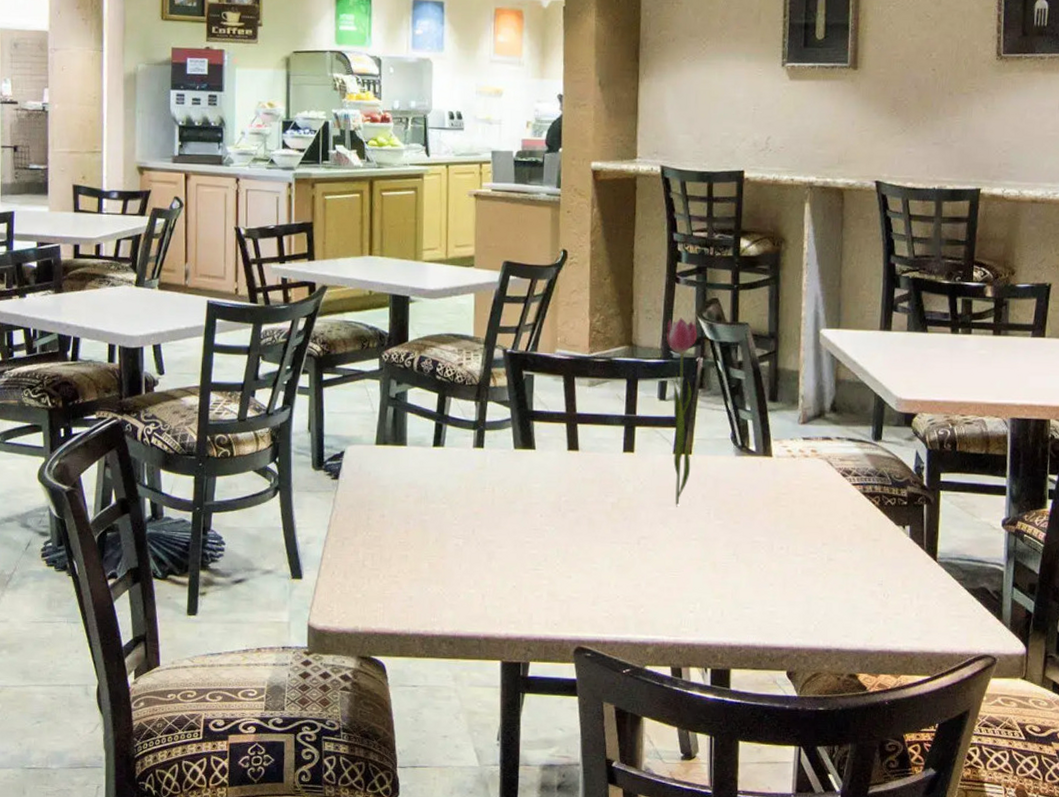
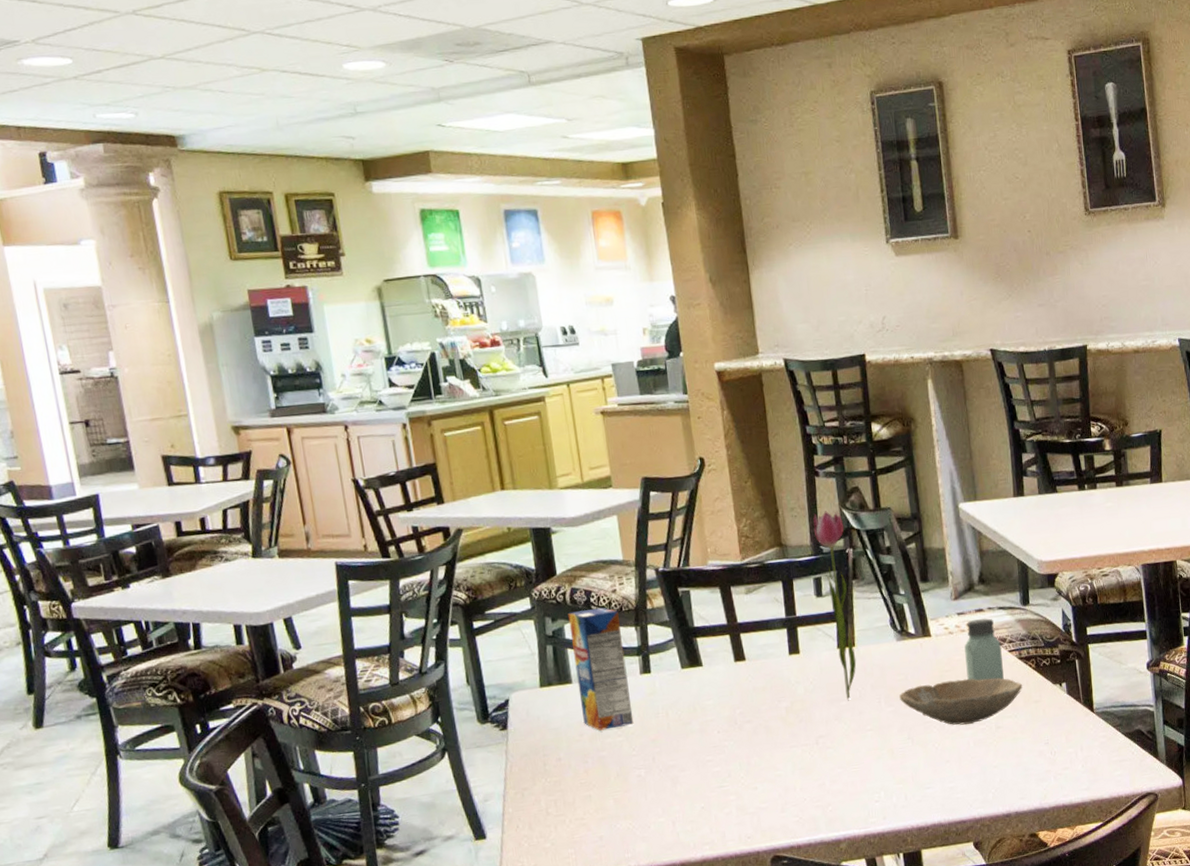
juice box: none [411,378,461,495] -> present [568,607,634,731]
bowl: none [730,504,862,551] -> present [899,678,1022,725]
saltshaker: none [803,447,845,512] -> present [964,618,1004,681]

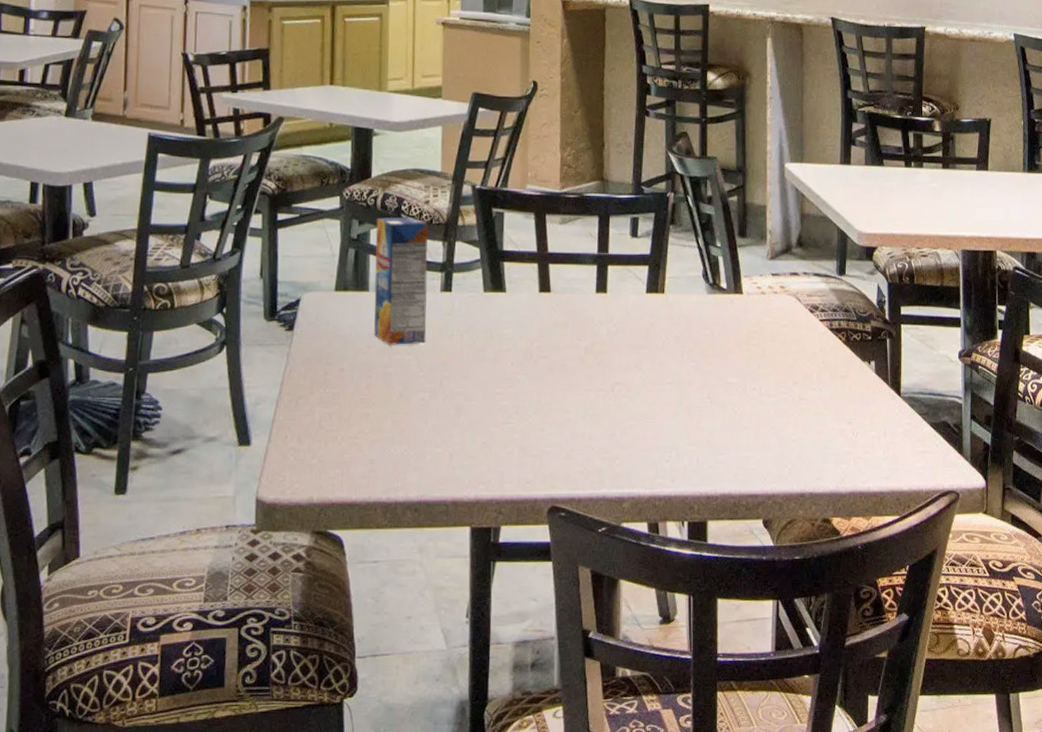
flower: present [813,511,857,699] -> none [638,151,668,347]
bowl: present [899,678,1022,725] -> none [703,343,830,391]
saltshaker: present [964,618,1004,681] -> none [774,283,813,349]

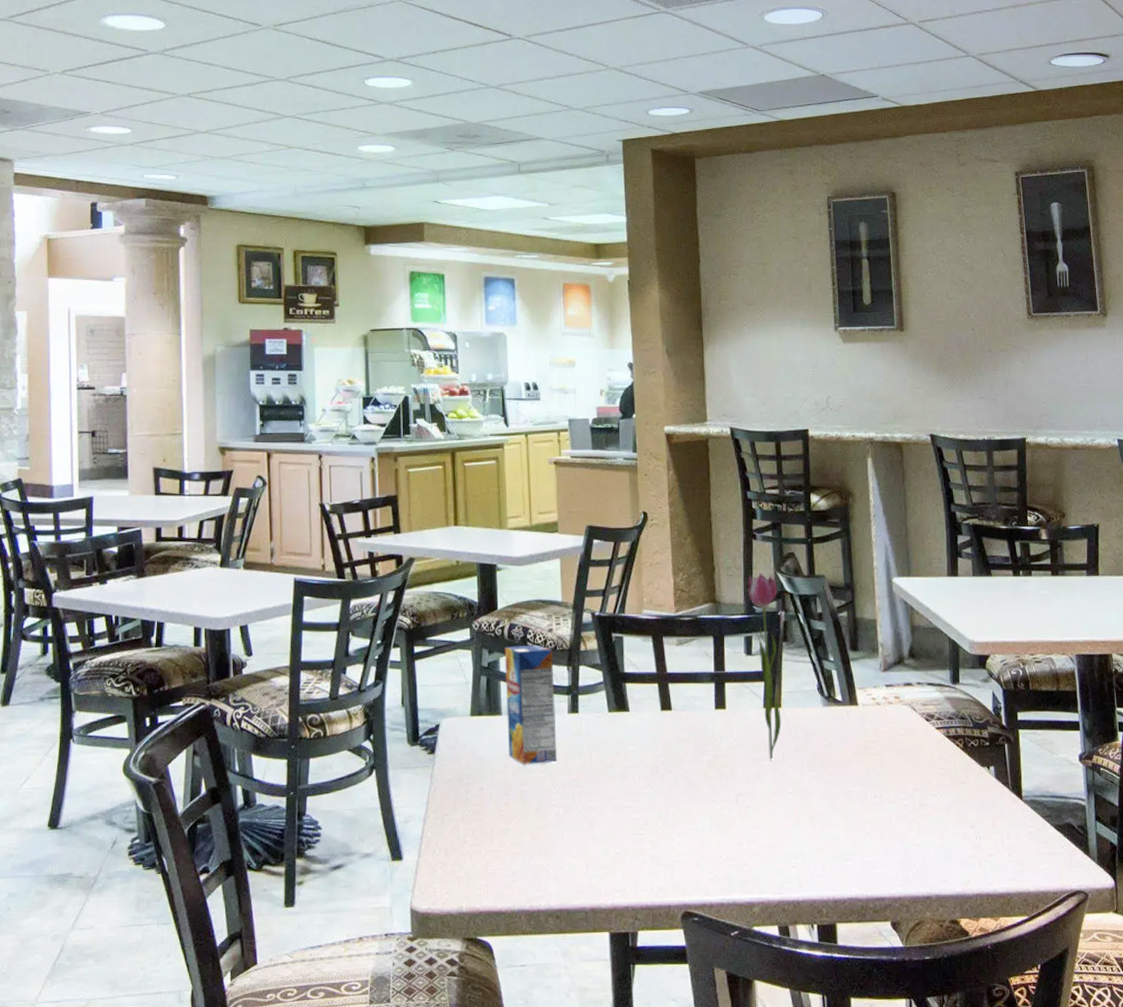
flower: none [638,151,668,347] -> present [748,573,782,759]

